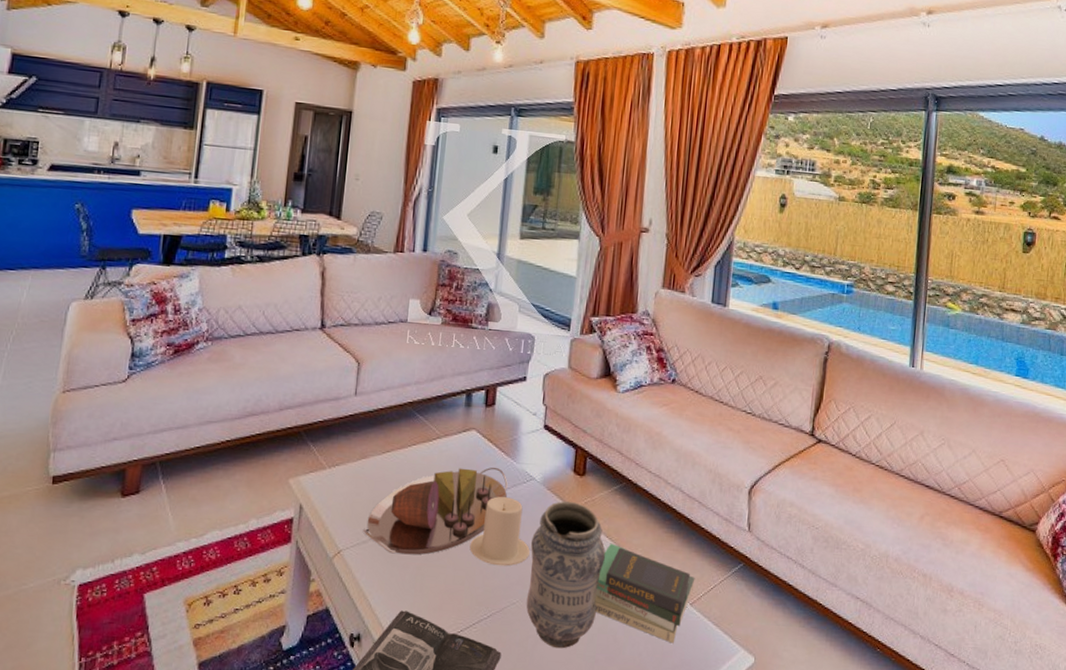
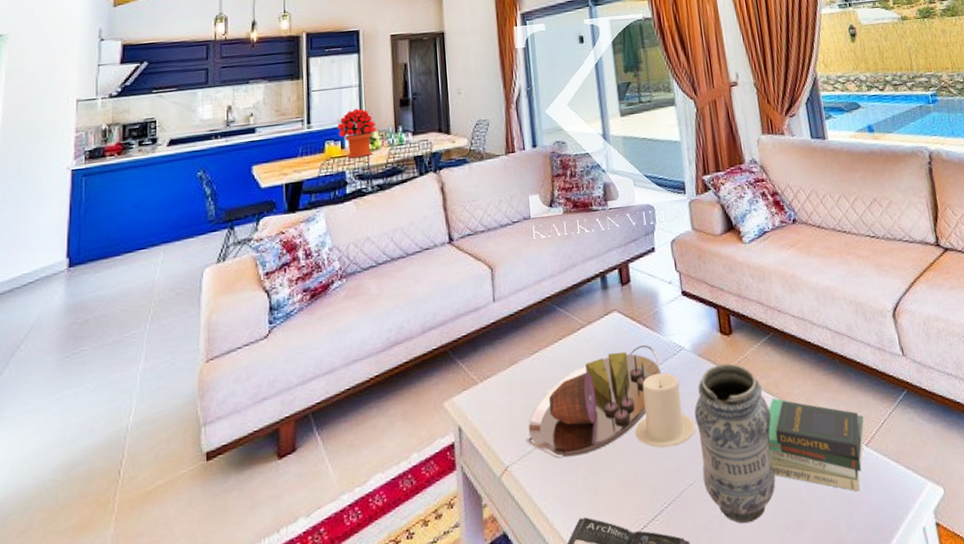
bouquet: none [225,172,266,225] -> present [337,108,377,159]

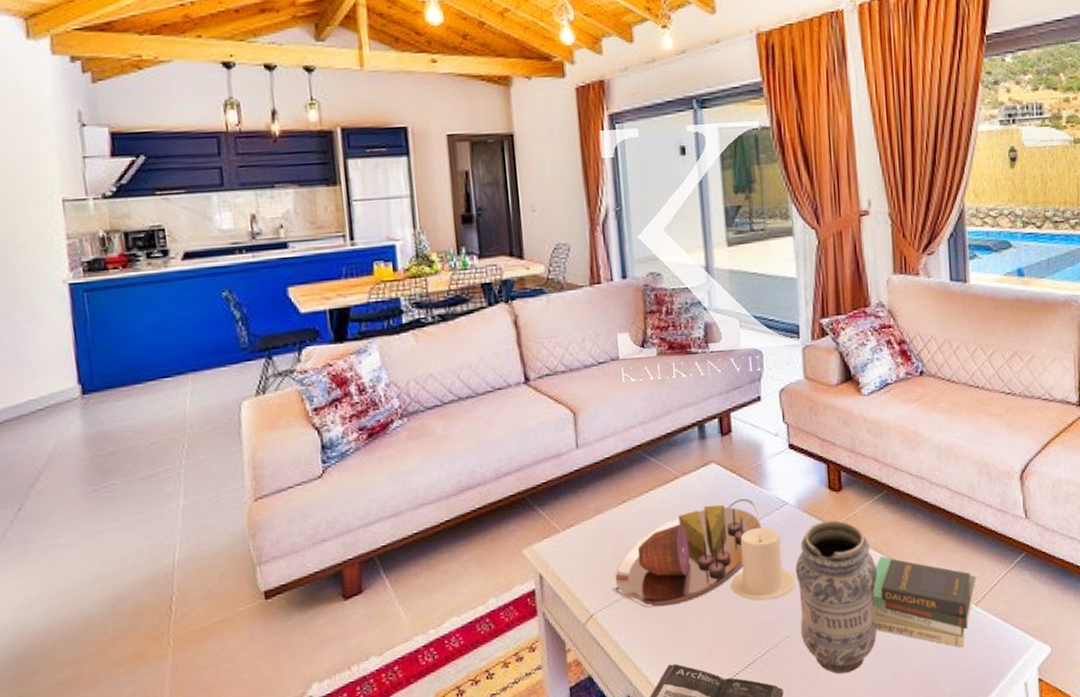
bouquet: present [337,108,377,159] -> none [387,224,435,283]

